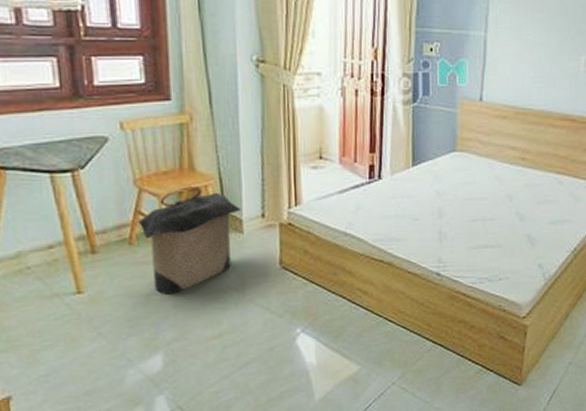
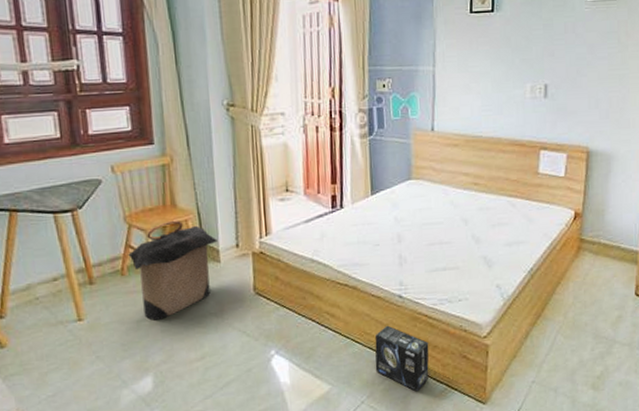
box: none [408,304,466,373] -> present [374,325,429,392]

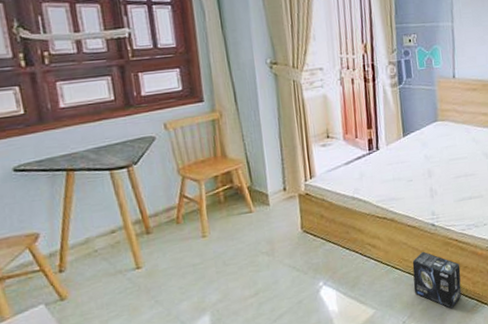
laundry hamper: present [128,220,217,321] -> none [183,169,266,263]

